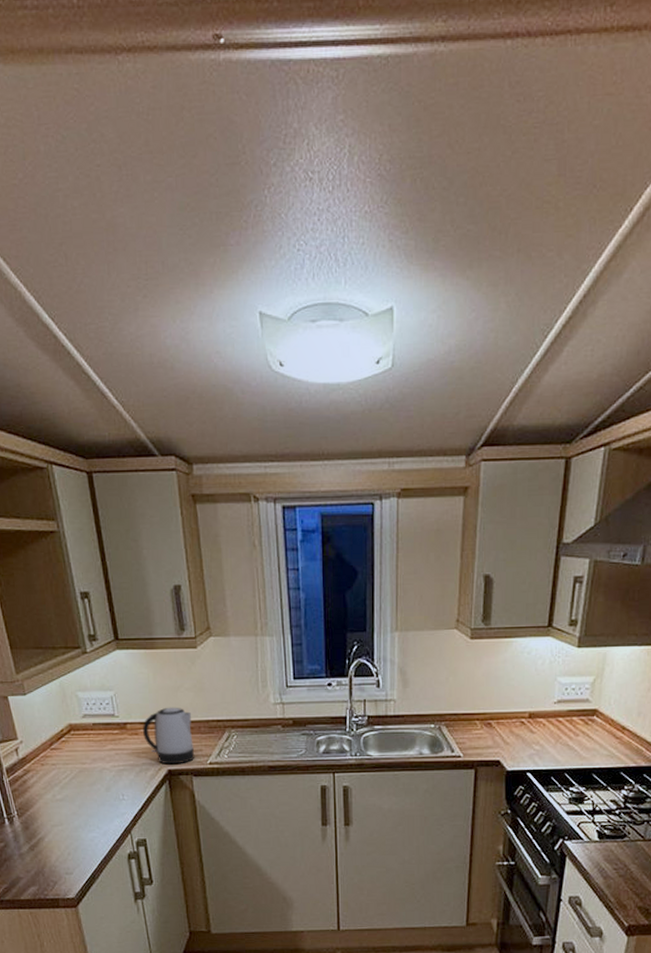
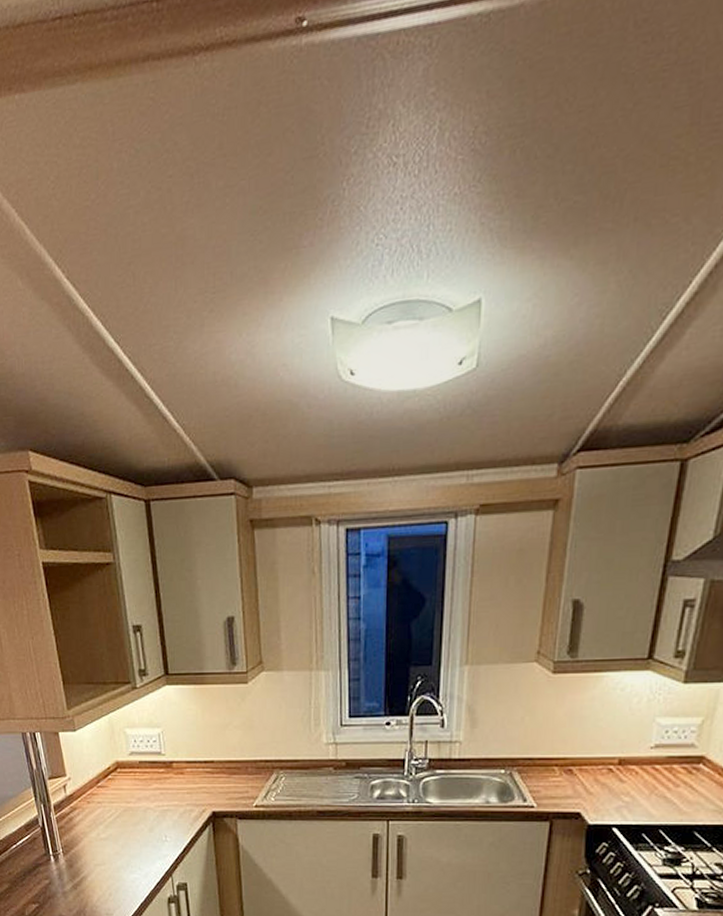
kettle: present [142,707,195,765] -> none [188,745,241,806]

